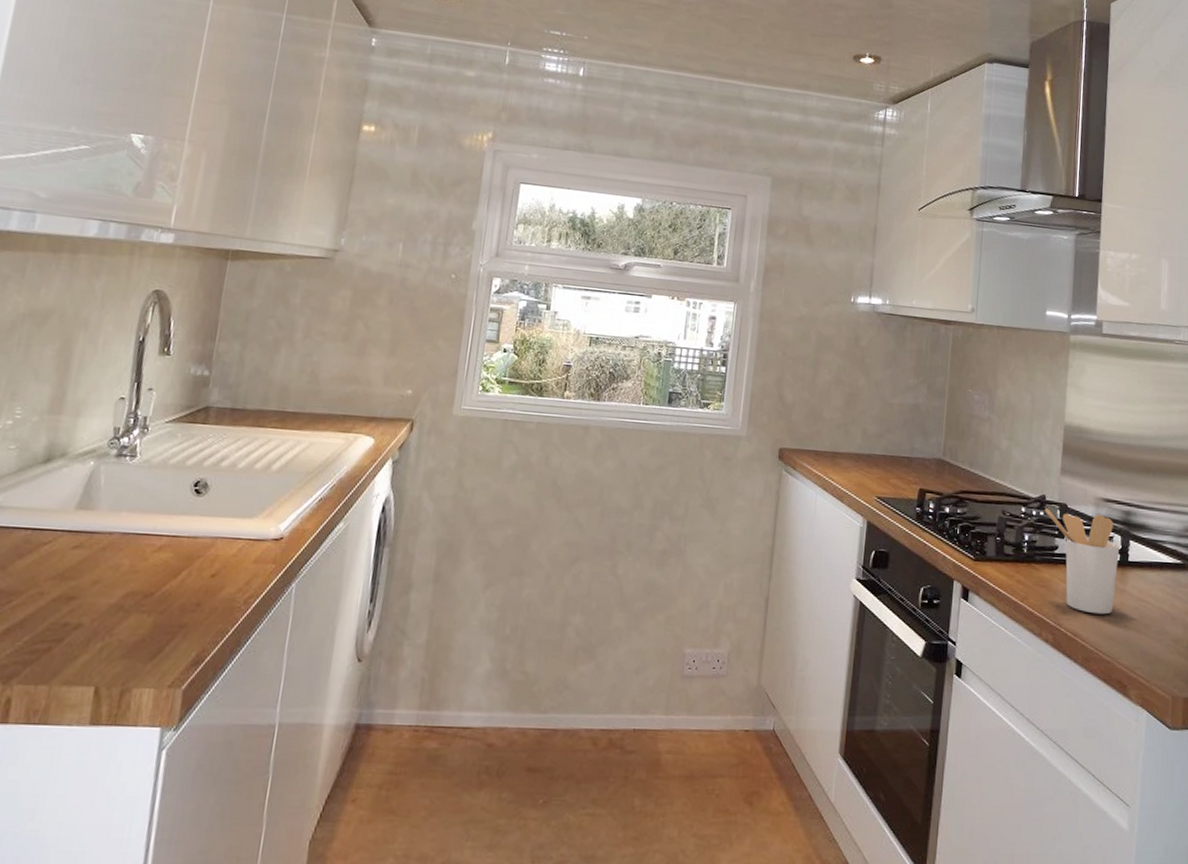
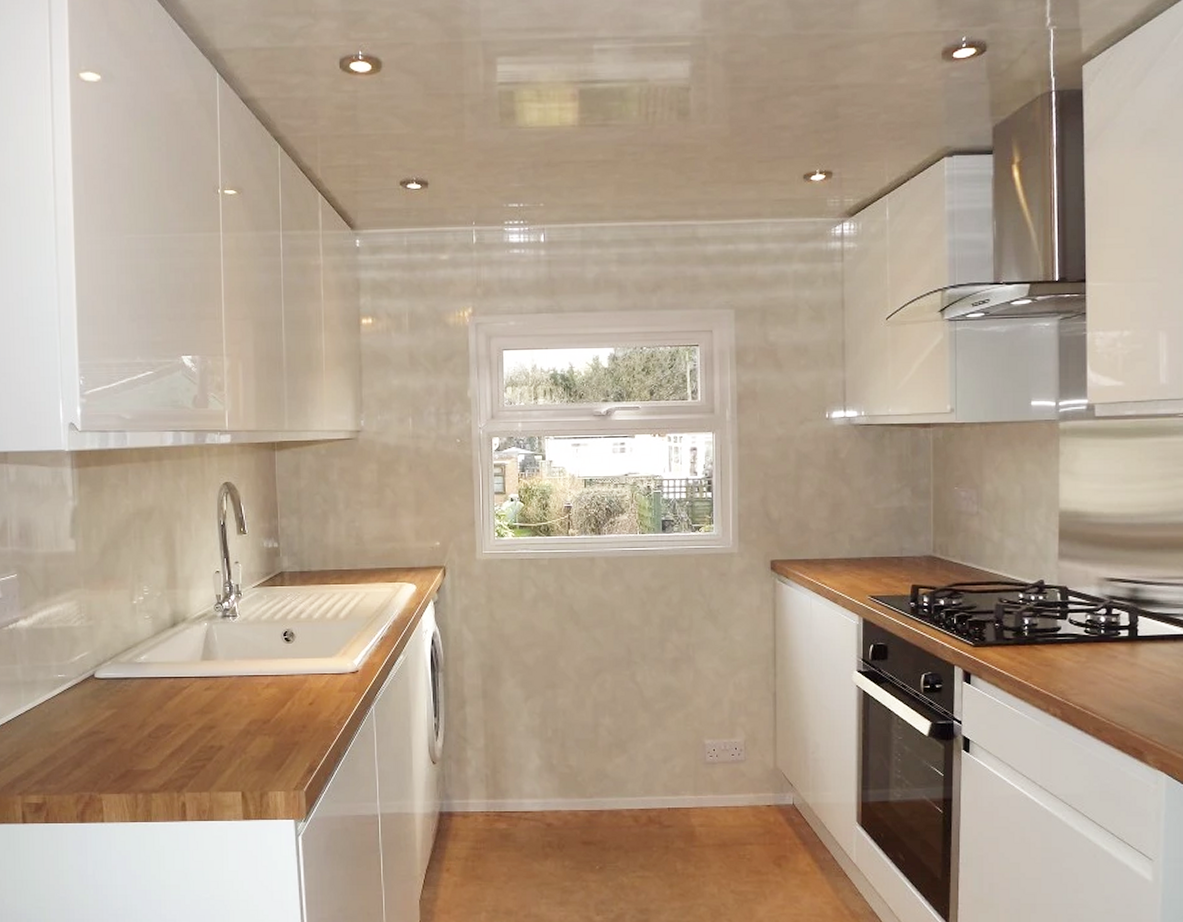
utensil holder: present [1045,508,1119,615] -> none [1044,593,1127,688]

